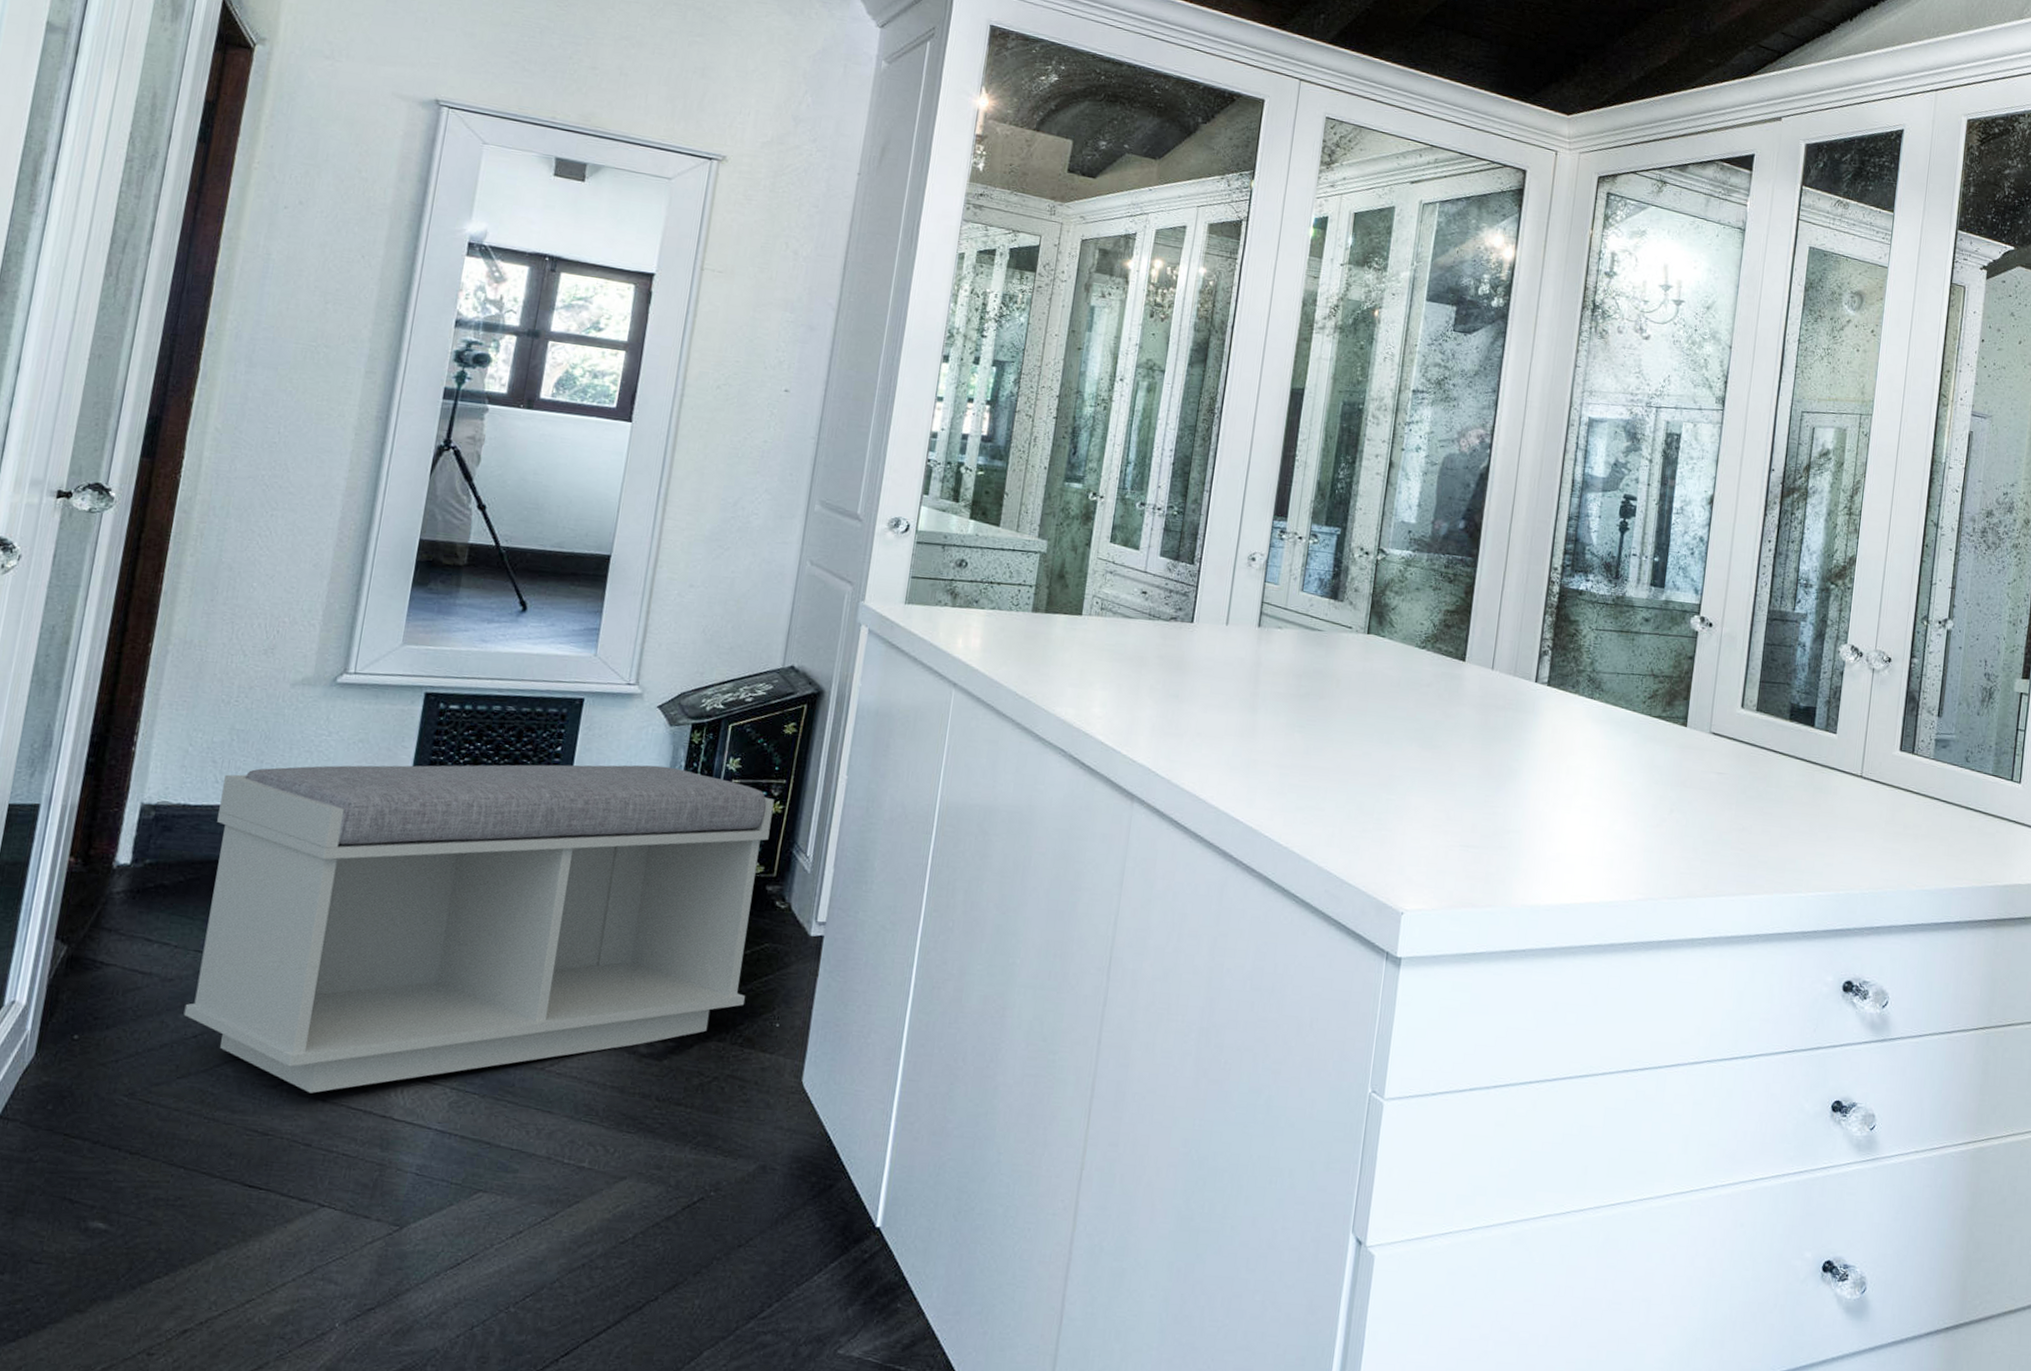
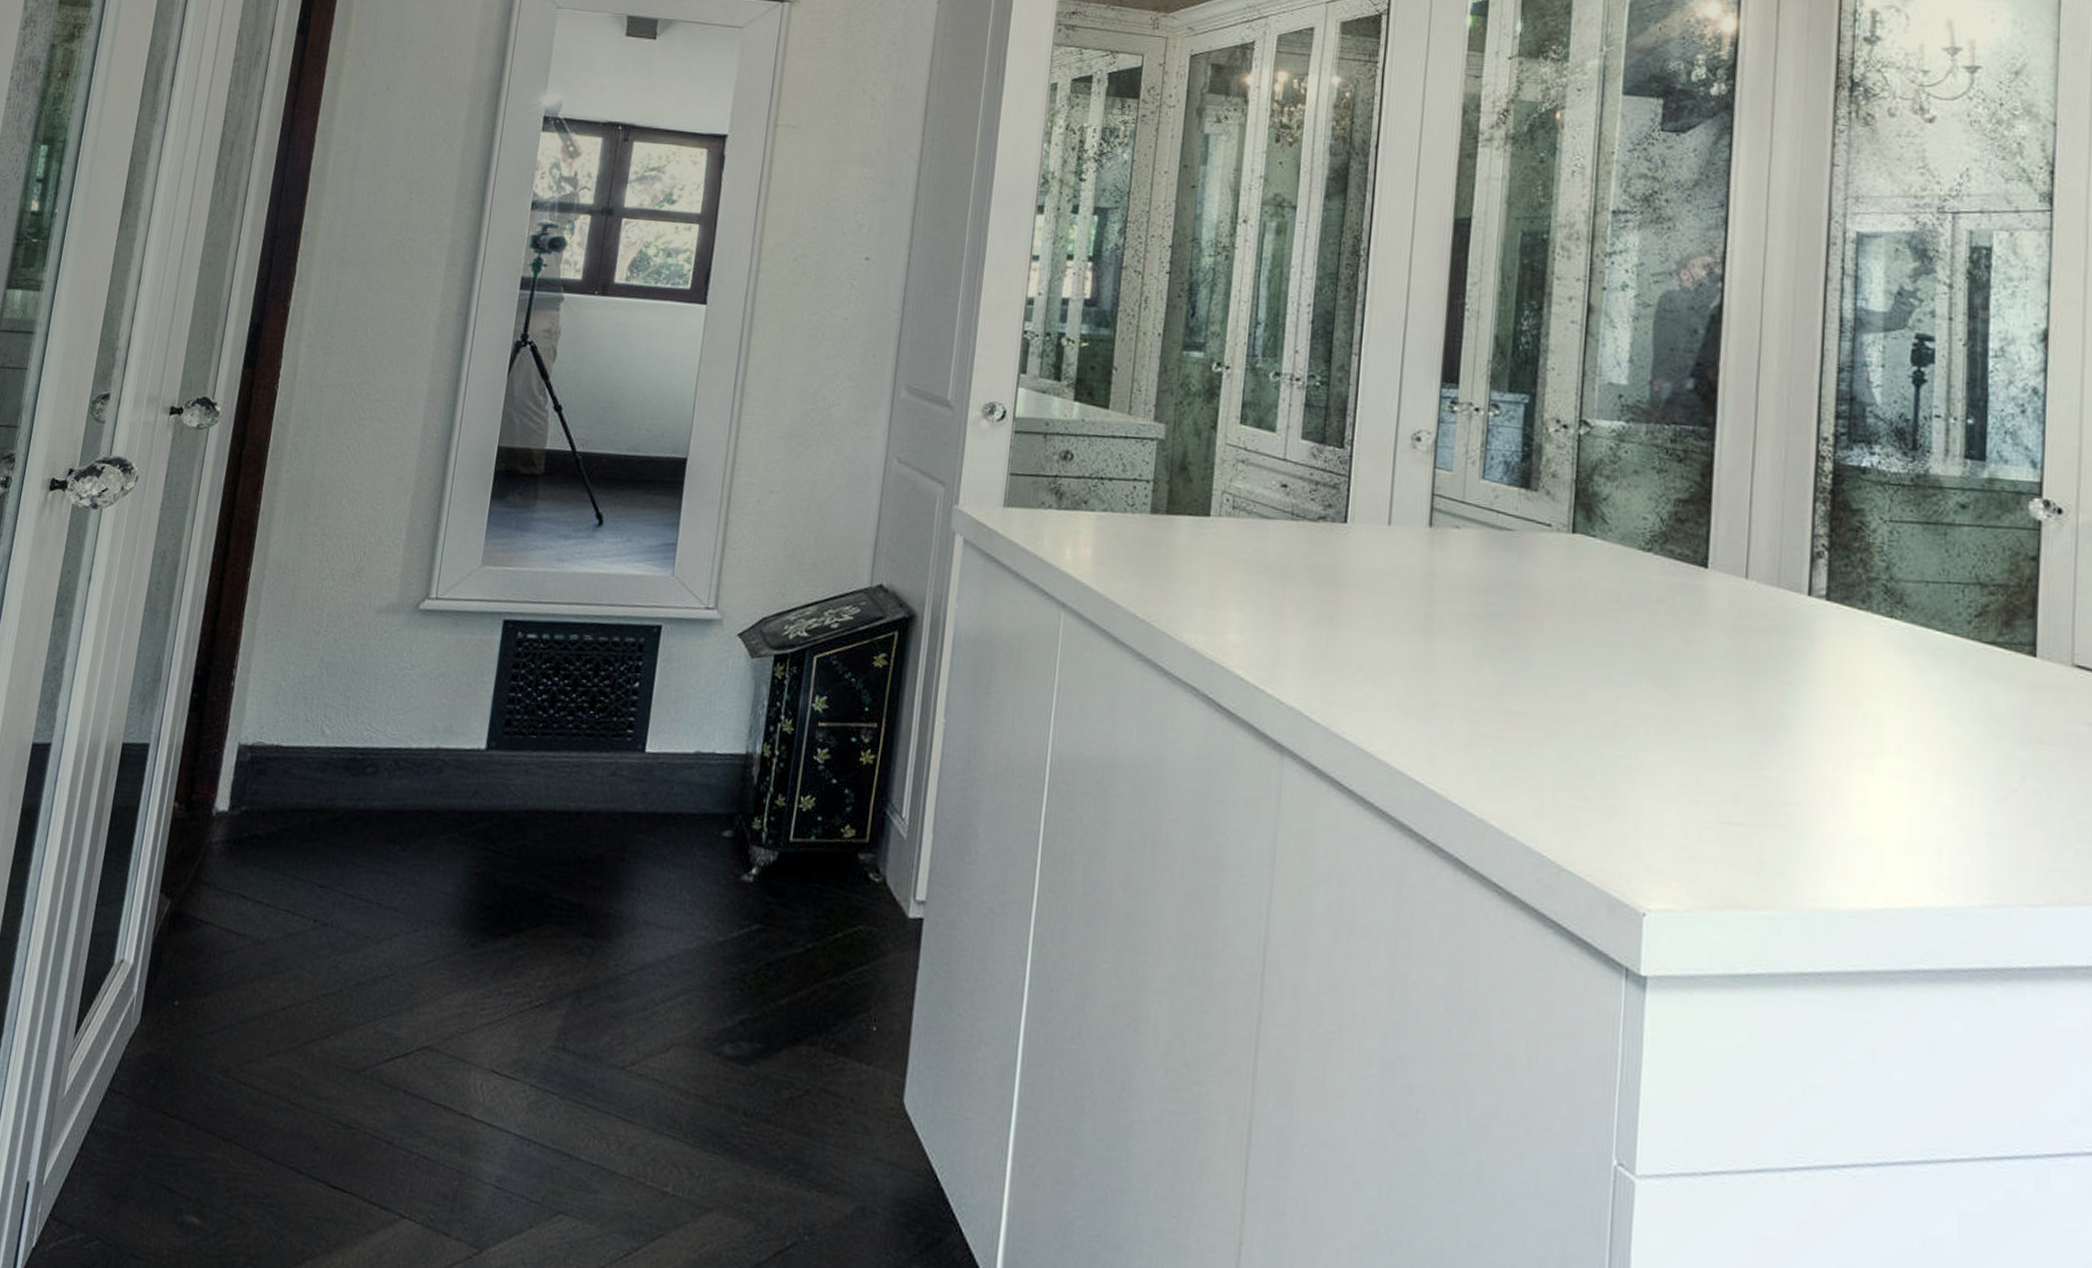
bench: present [183,764,775,1093] -> none [274,702,865,1082]

